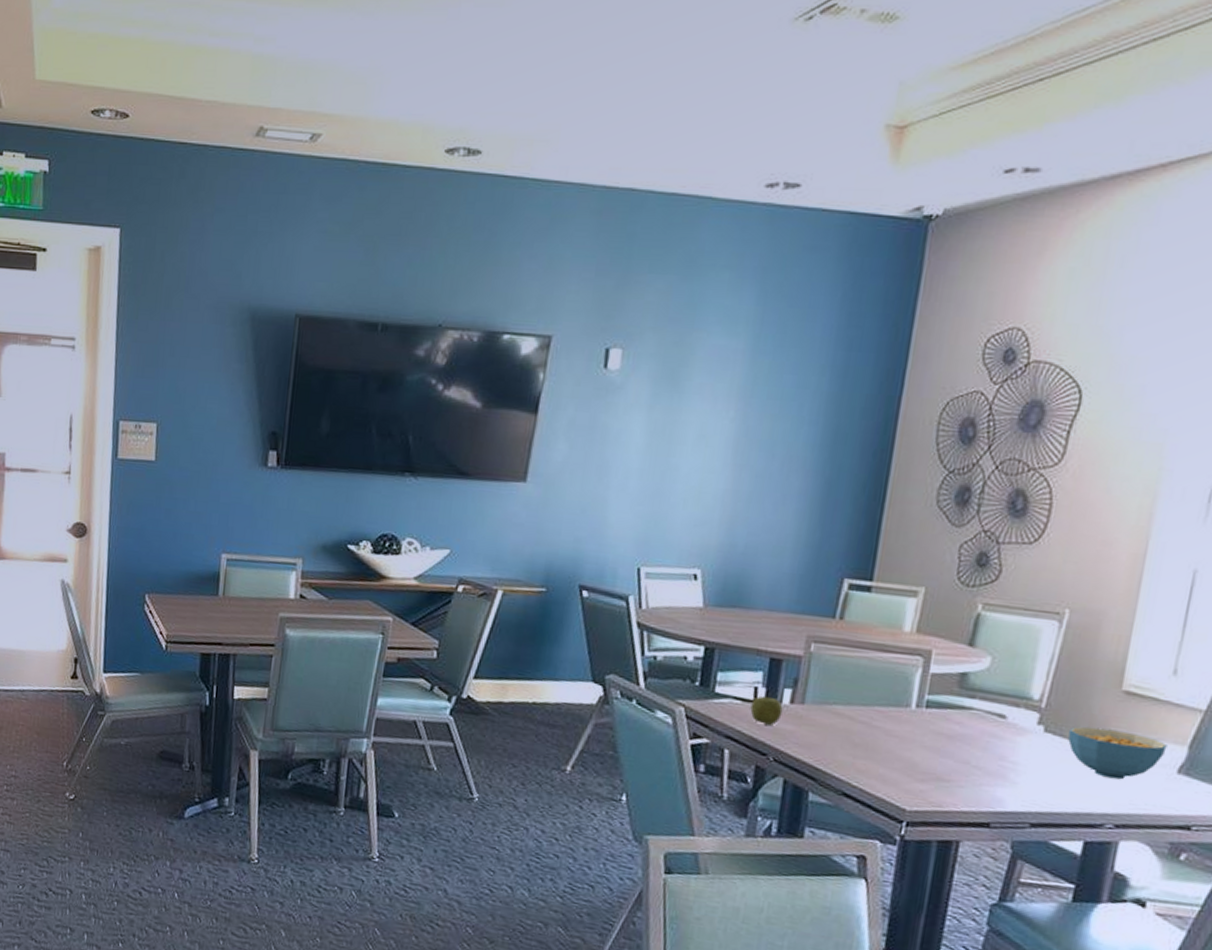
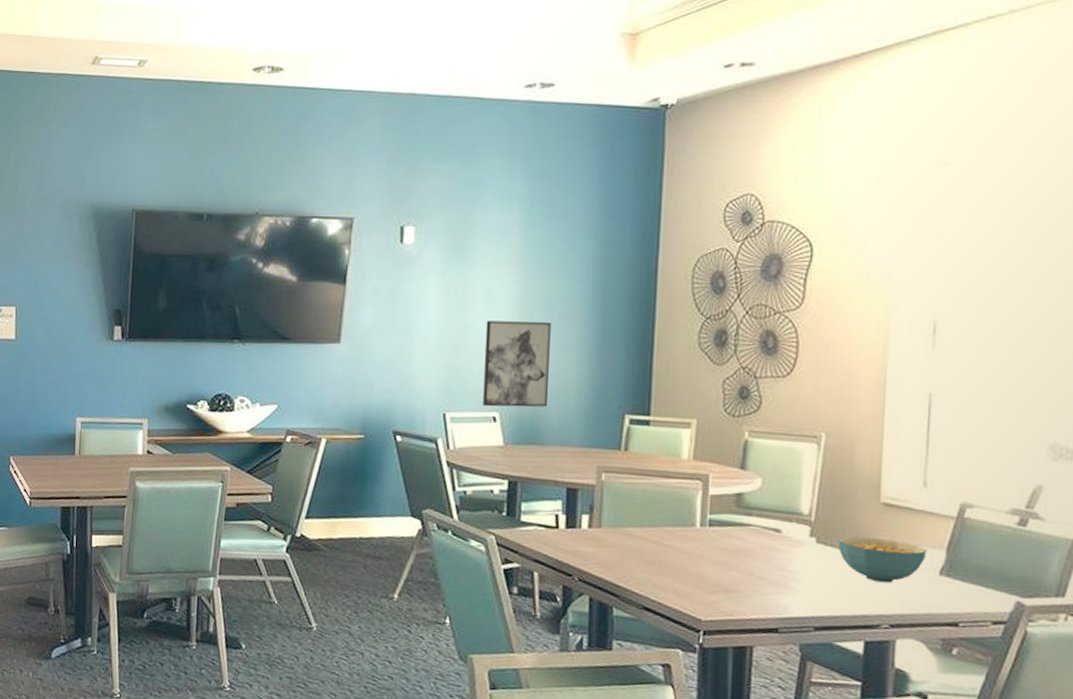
wall art: none [683,463,770,566] -> present [483,320,551,407]
apple: present [750,695,783,726] -> none [553,522,583,549]

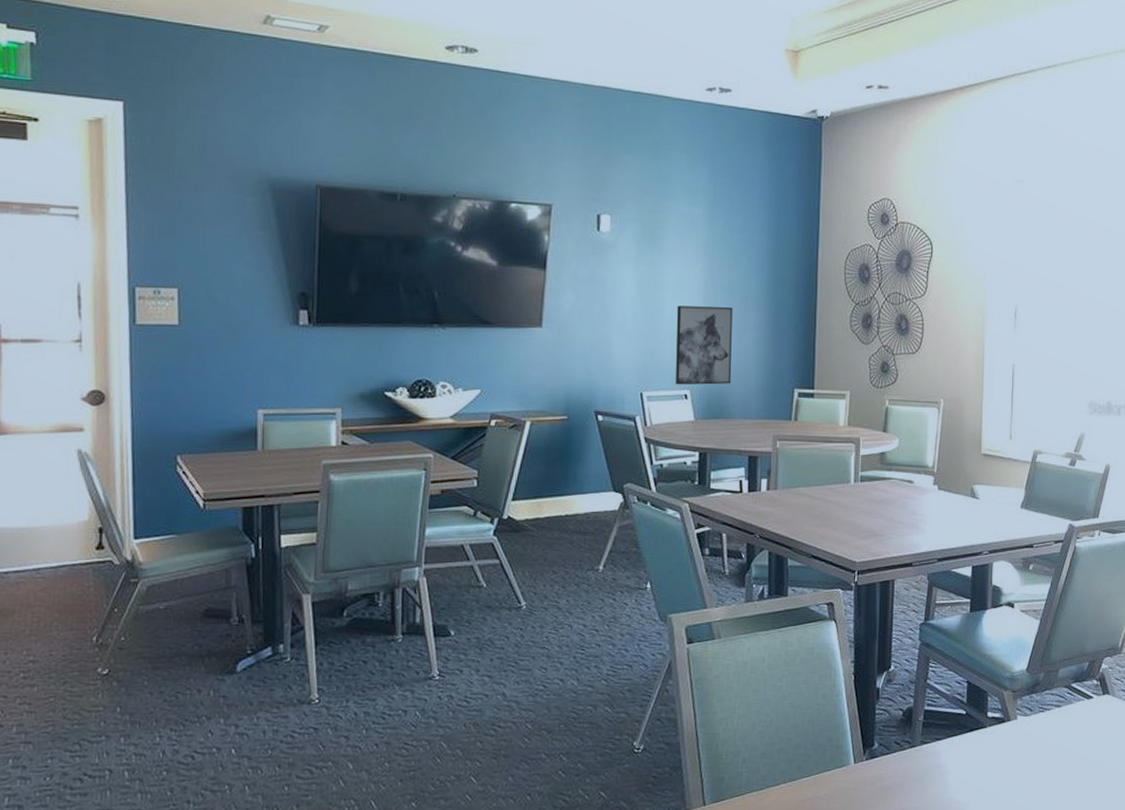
cereal bowl: present [837,536,927,584] -> none [953,482,1013,518]

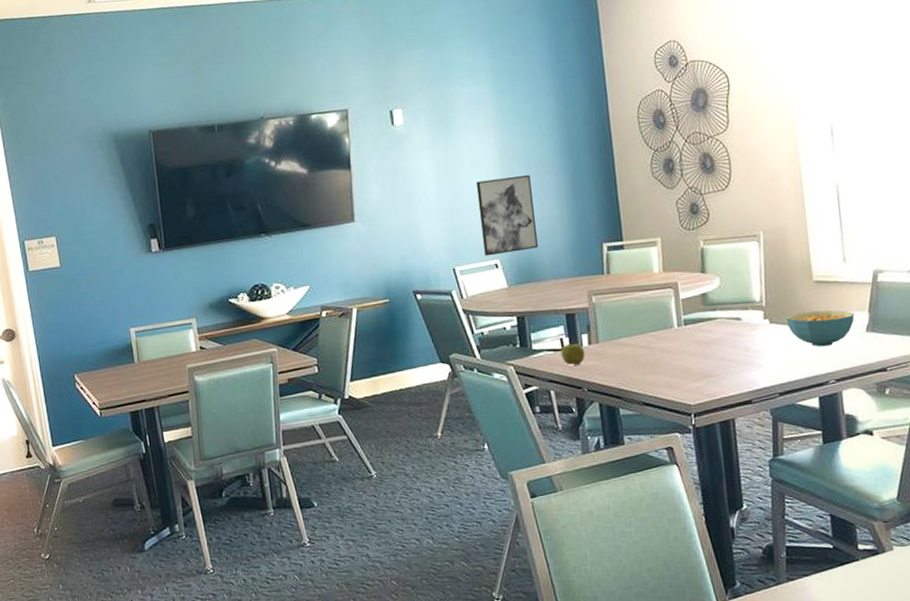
apple: none [738,486,762,510] -> present [561,343,585,365]
cereal bowl: none [953,482,1013,518] -> present [785,310,855,347]

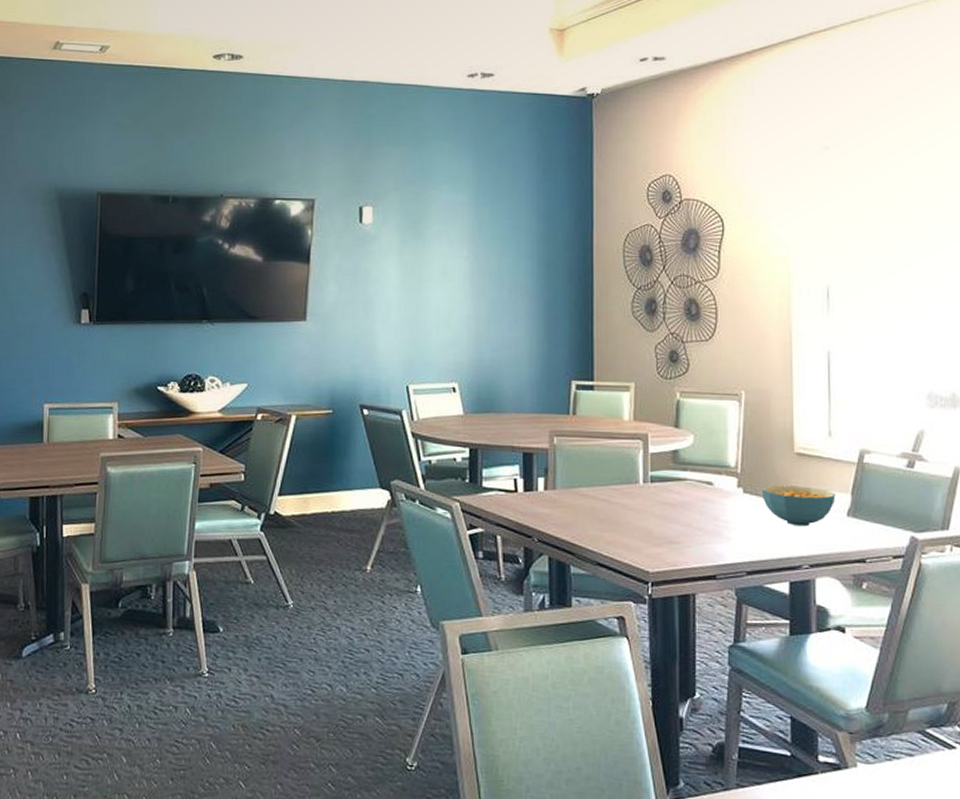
wall art: present [476,175,538,256] -> none [442,295,501,378]
apple: present [561,343,585,365] -> none [513,485,539,511]

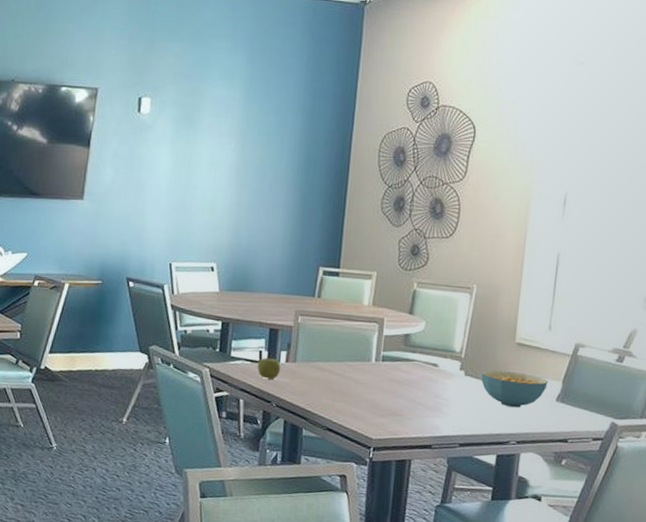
apple: none [513,485,539,511] -> present [257,357,281,380]

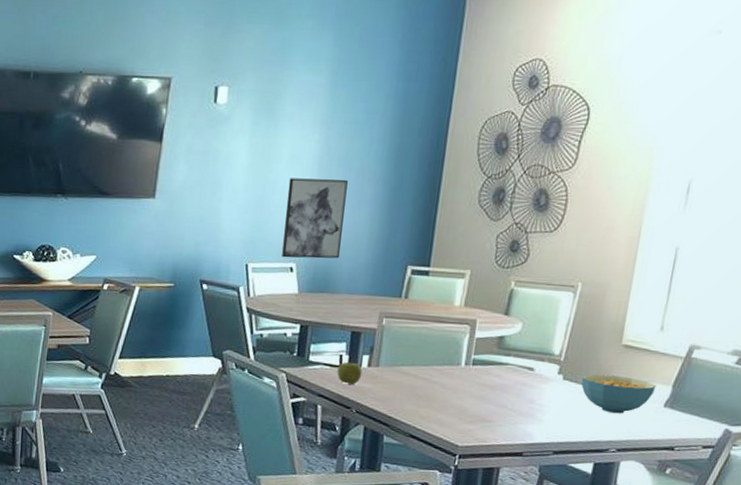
wall art: none [203,183,262,259] -> present [282,178,348,259]

